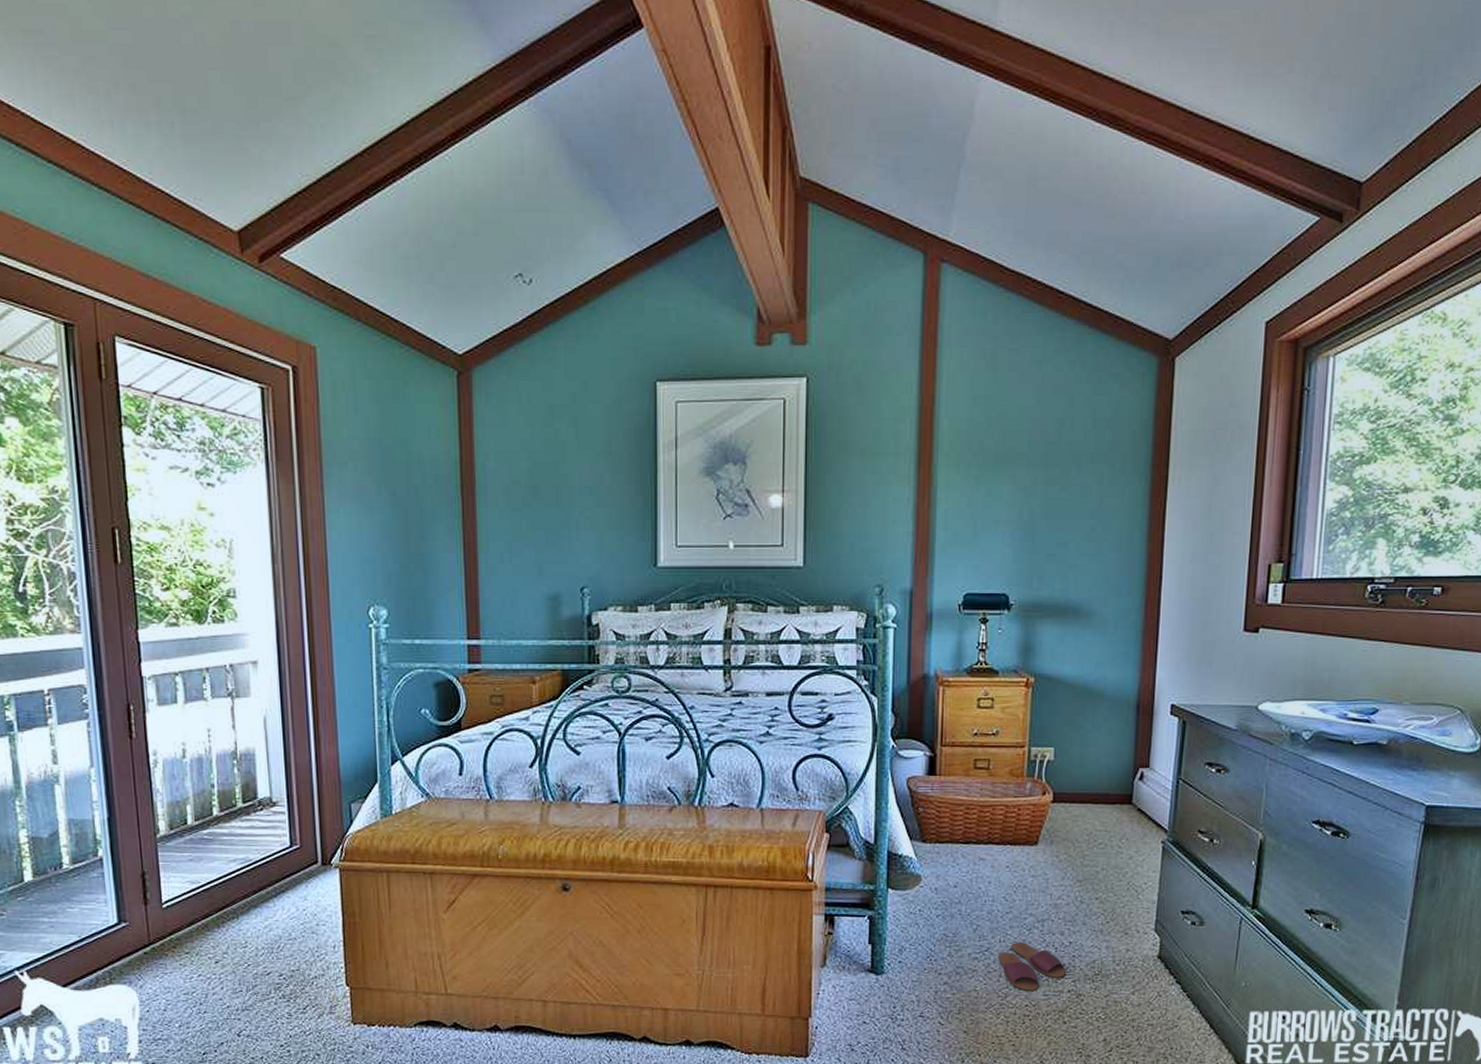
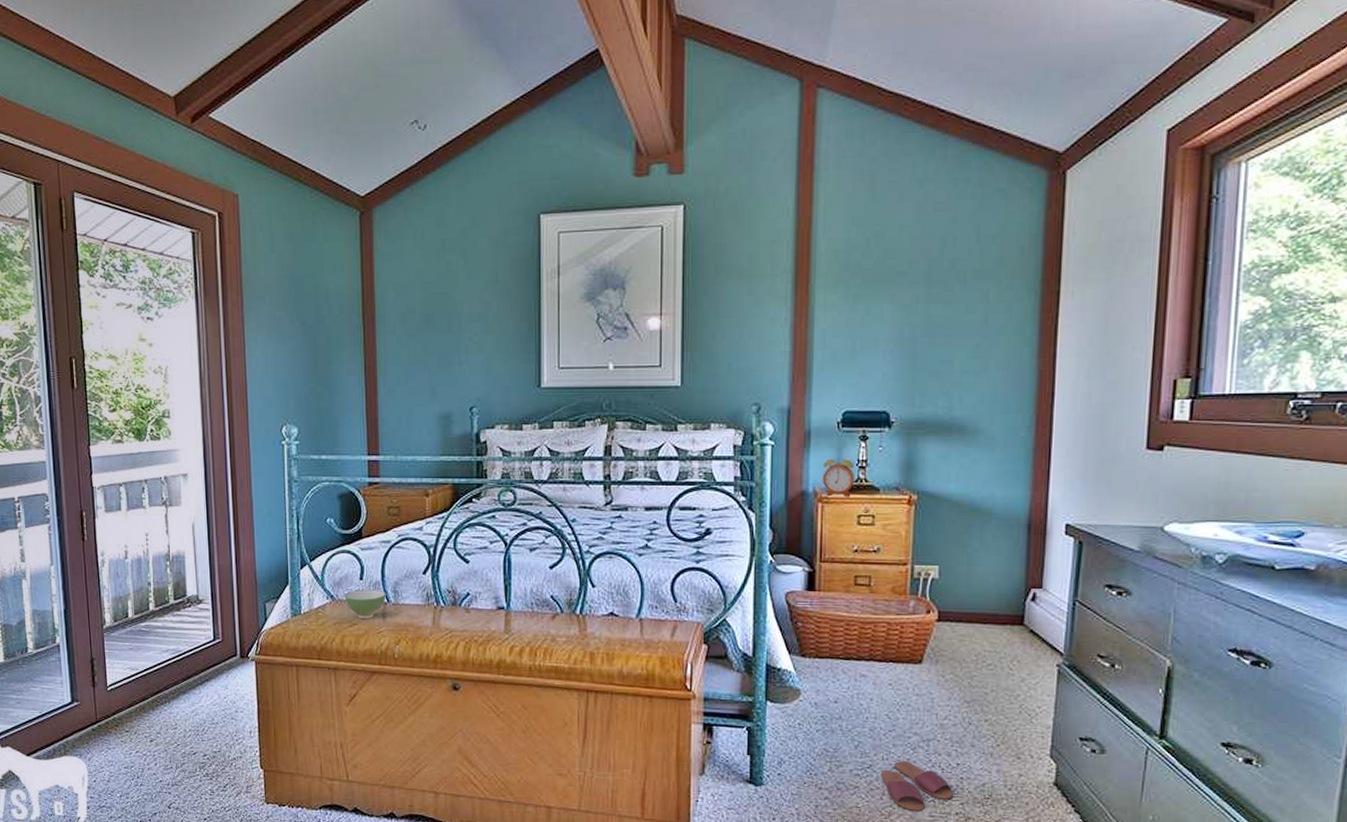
bowl: none [442,785,490,818] -> present [345,589,387,619]
alarm clock: none [943,636,975,680] -> present [822,453,855,497]

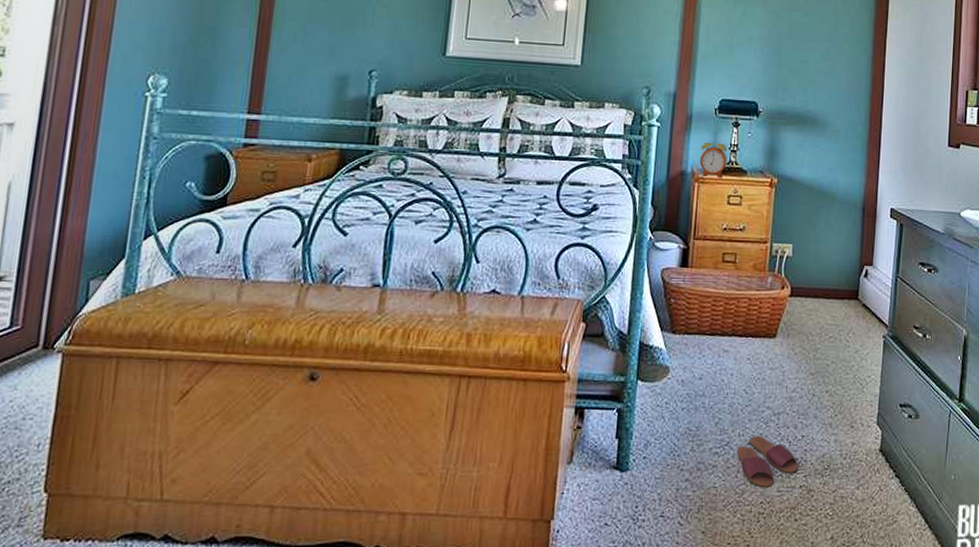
bowl: present [345,589,387,619] -> none [193,264,247,300]

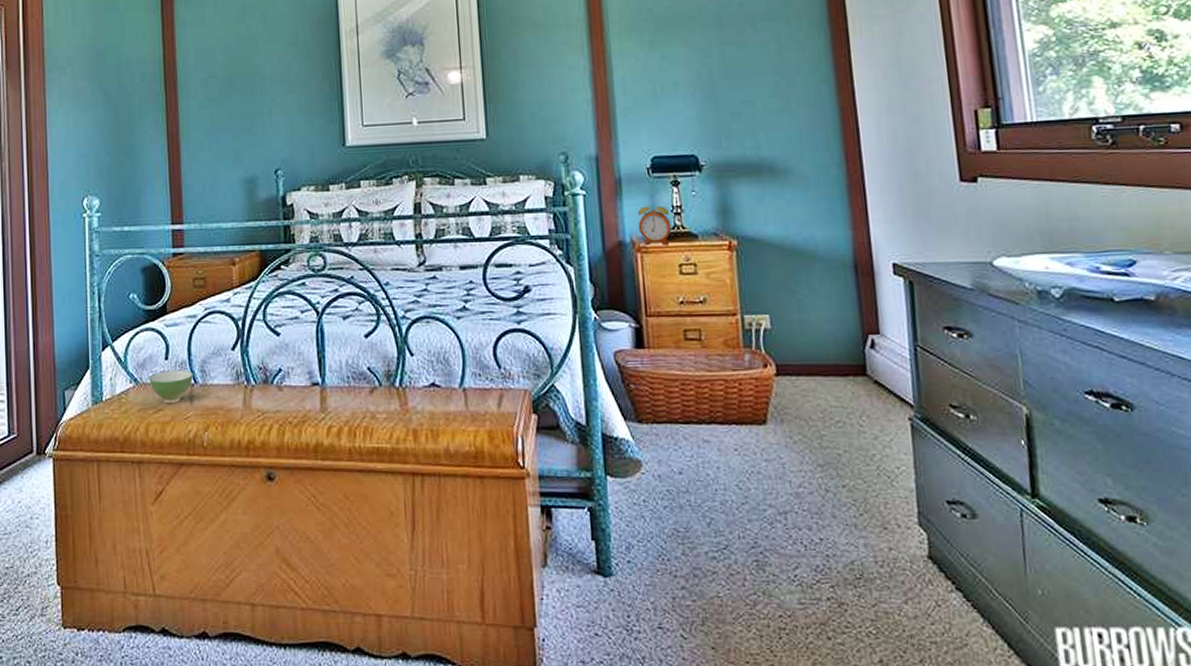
bowl: none [193,264,247,300] -> present [149,369,194,404]
slippers: present [736,435,798,487] -> none [738,537,821,598]

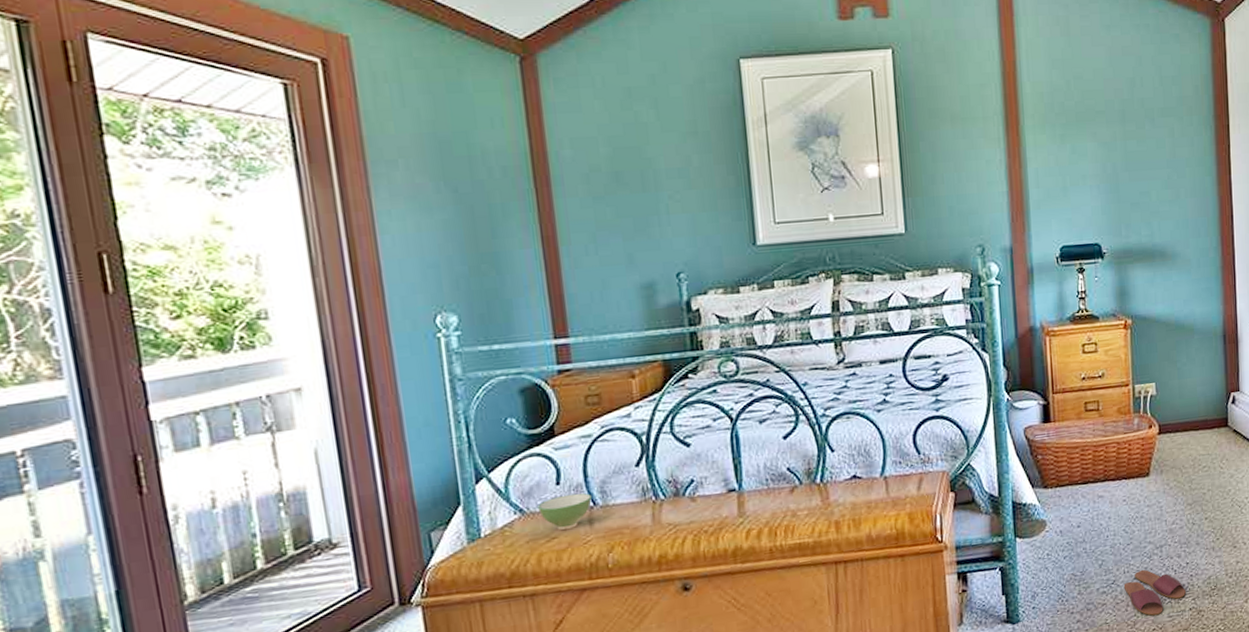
alarm clock: present [637,199,671,246] -> none [1047,286,1076,330]
slippers: none [738,537,821,598] -> present [1123,569,1186,616]

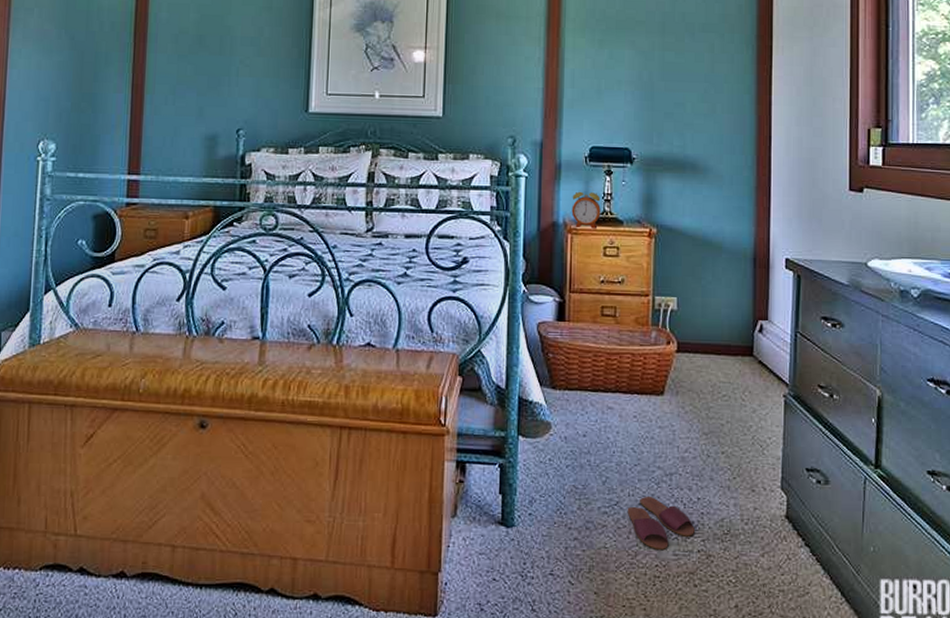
bowl: present [537,493,593,531] -> none [90,317,137,350]
alarm clock: none [1047,286,1076,330] -> present [571,186,601,229]

